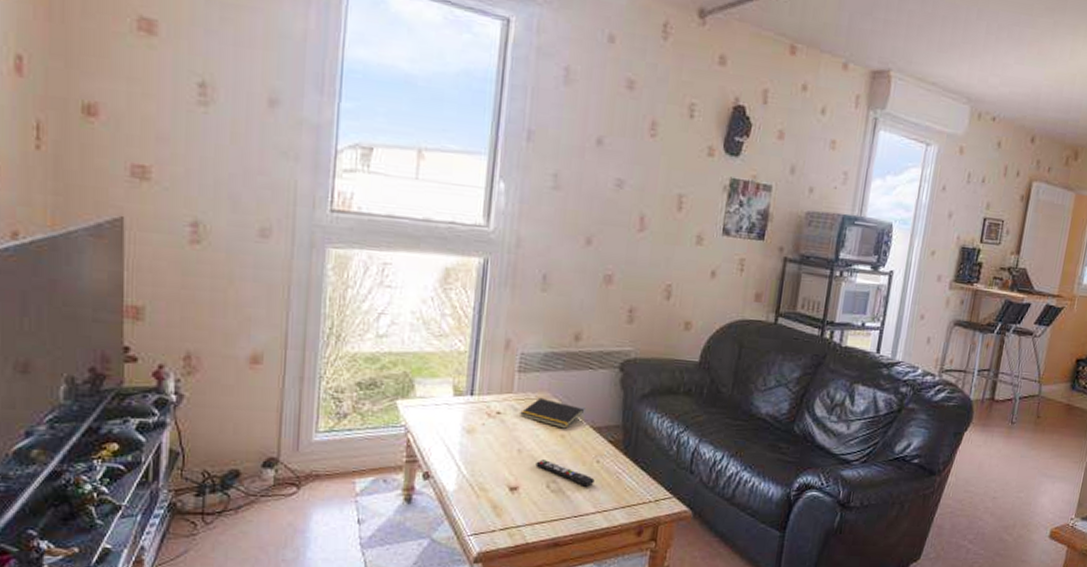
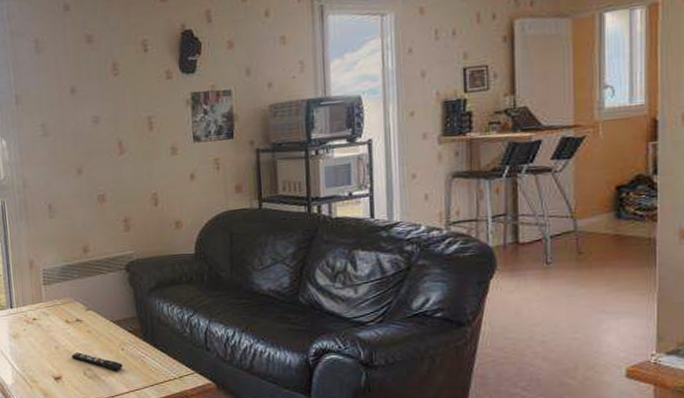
notepad: present [520,397,584,429] -> none [51,302,102,325]

